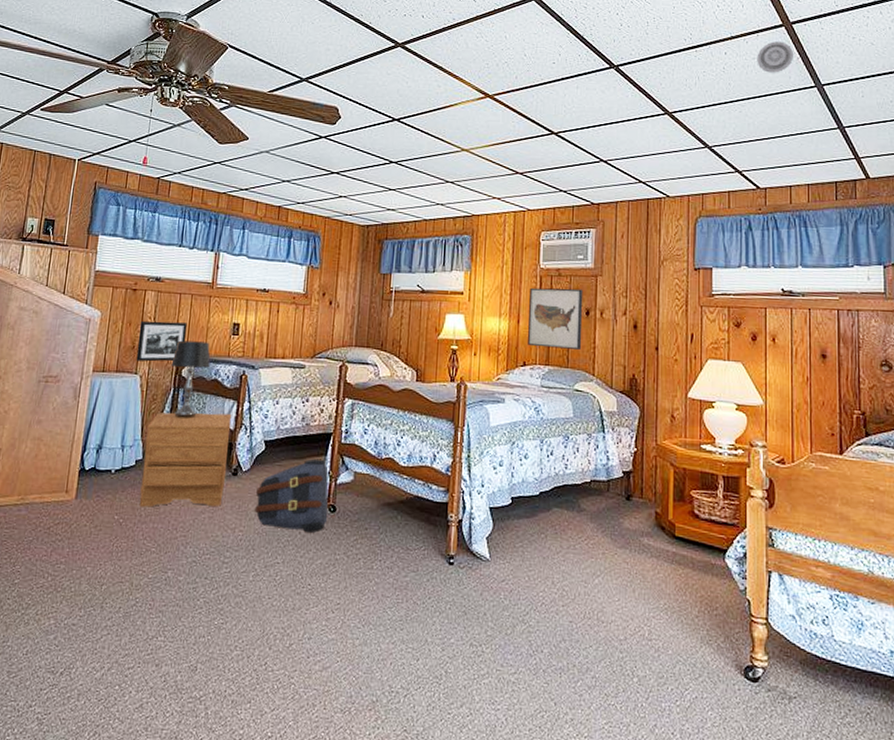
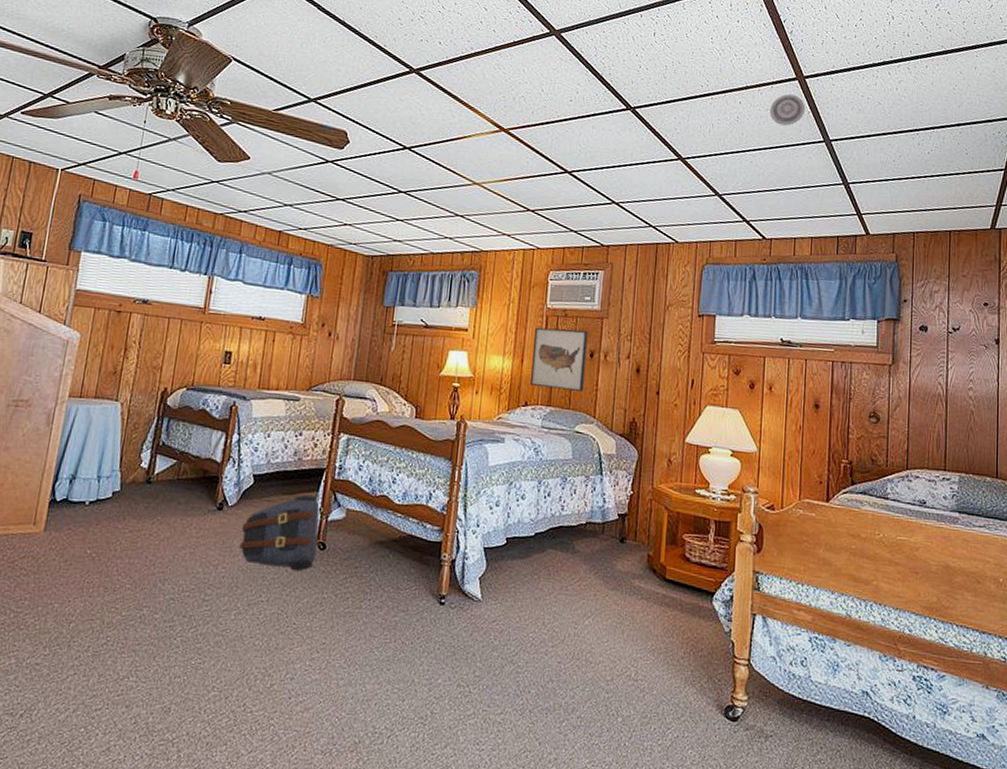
picture frame: present [136,320,187,362] -> none [117,345,175,389]
nightstand: present [139,412,232,508] -> none [114,442,220,542]
table lamp: present [171,340,211,417] -> none [156,367,199,448]

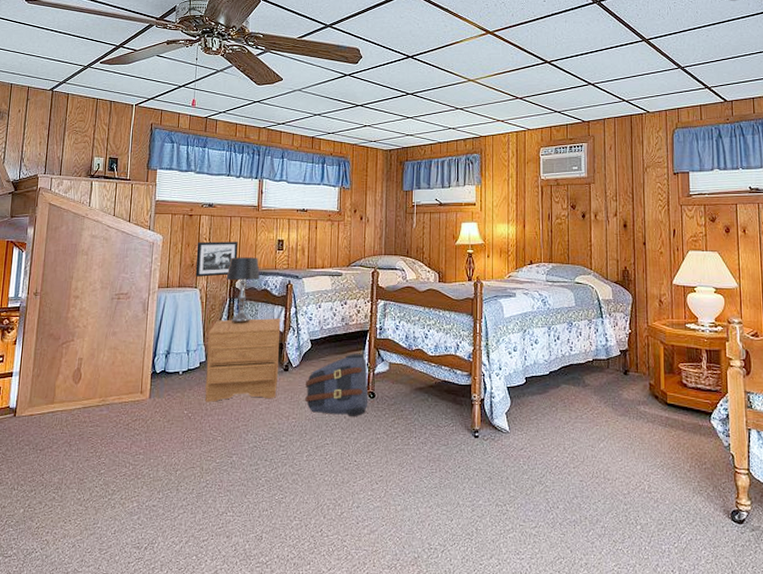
nightstand: none [114,442,220,542] -> present [204,318,281,402]
picture frame: none [117,345,175,389] -> present [195,241,238,277]
table lamp: none [156,367,199,448] -> present [226,257,260,323]
wall art: present [531,327,589,391] -> none [533,195,580,248]

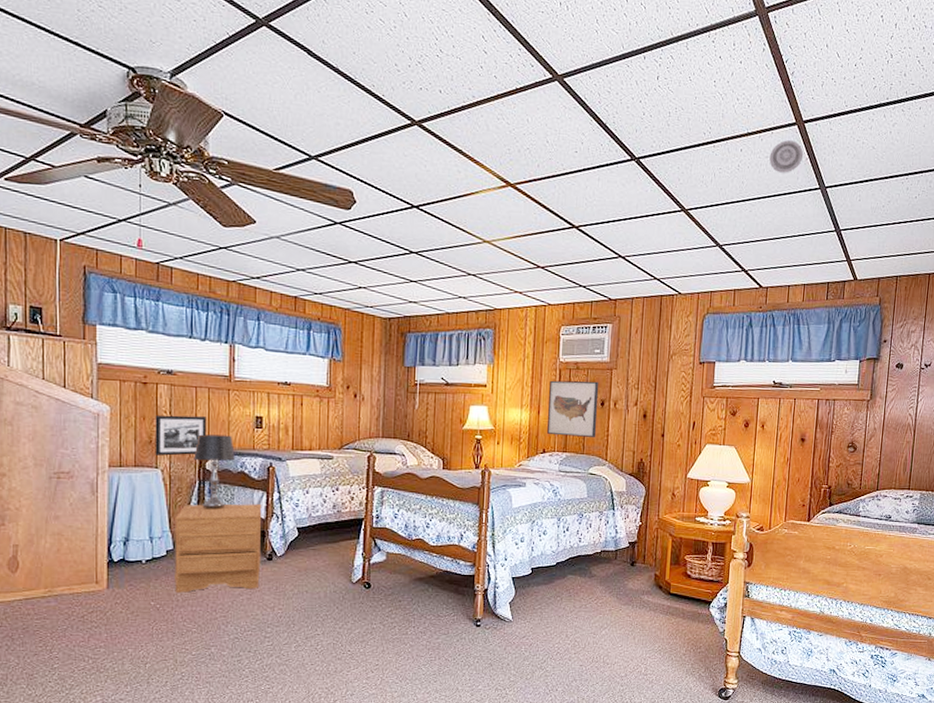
backpack: present [305,353,369,416] -> none [292,542,364,607]
wall art: none [533,195,580,248] -> present [547,380,599,437]

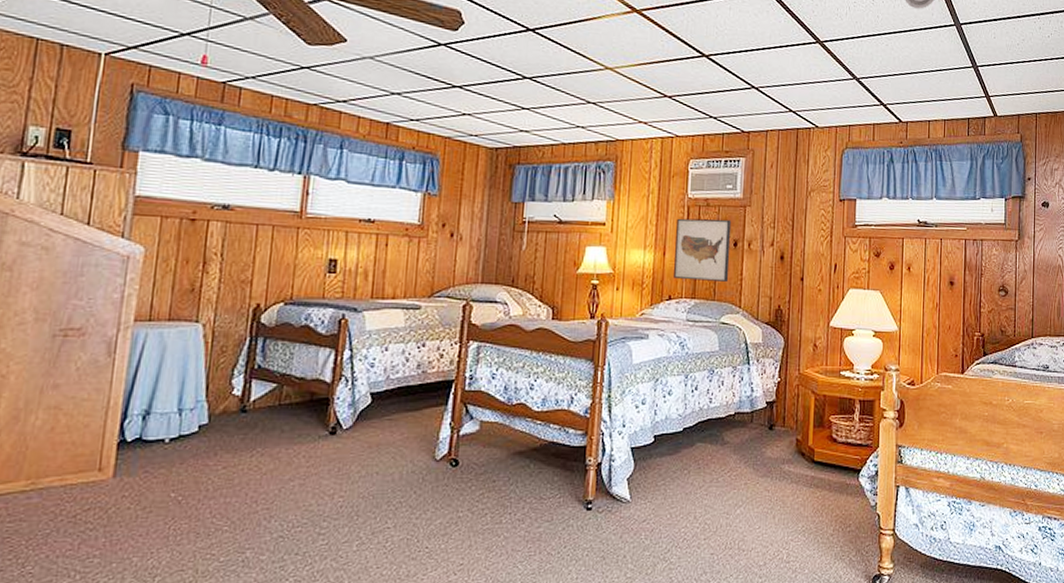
picture frame: present [155,415,207,456] -> none [196,257,267,307]
nightstand: present [175,503,262,593] -> none [204,364,329,480]
table lamp: present [194,434,235,508] -> none [246,280,299,371]

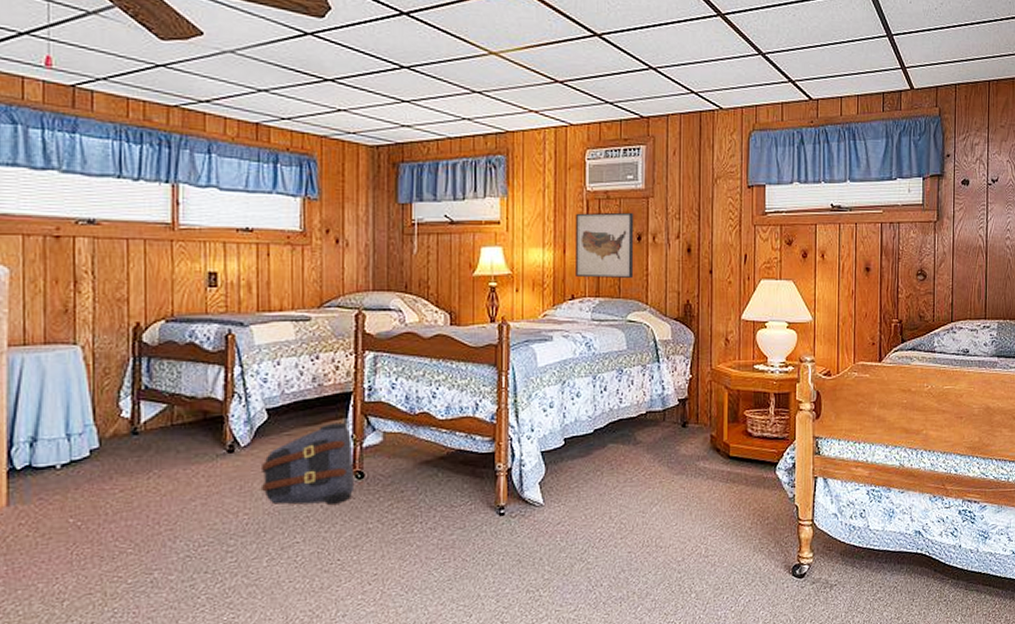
backpack: none [359,409,450,491] -> present [262,422,355,505]

